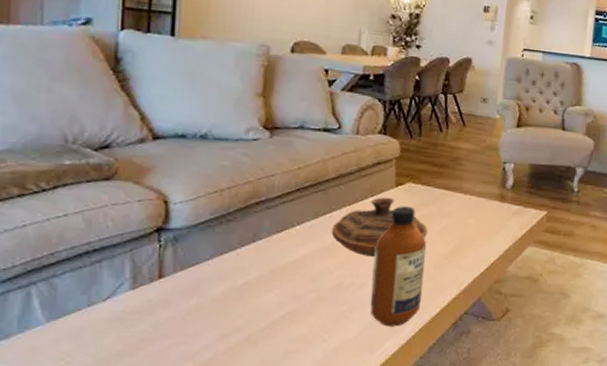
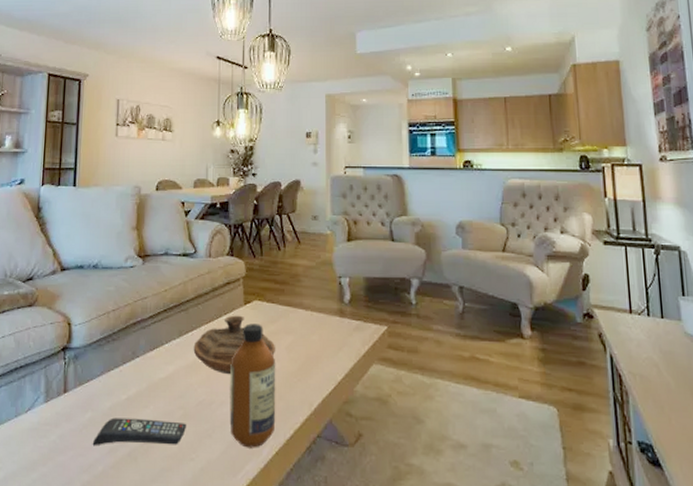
remote control: none [198,303,319,332] -> present [92,417,186,445]

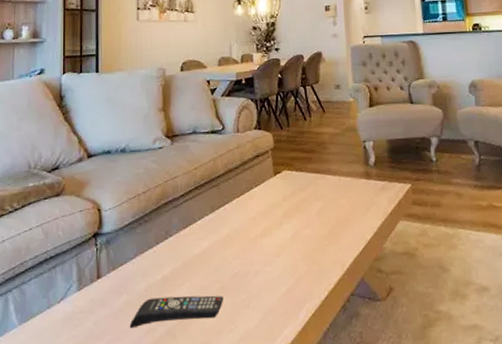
decorative bowl: present [193,315,276,375] -> none [226,186,307,245]
bottle: present [229,323,276,448] -> none [263,192,311,313]

